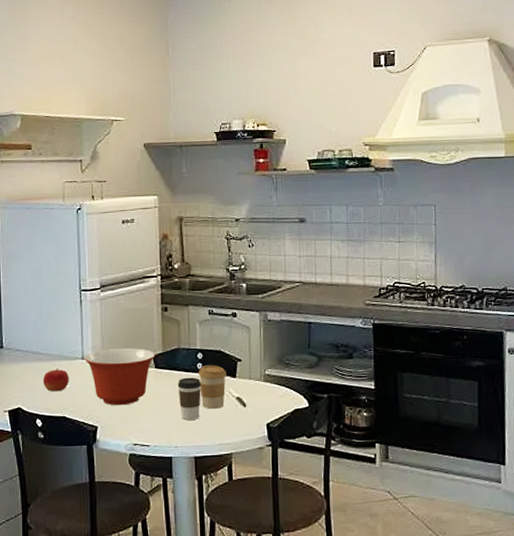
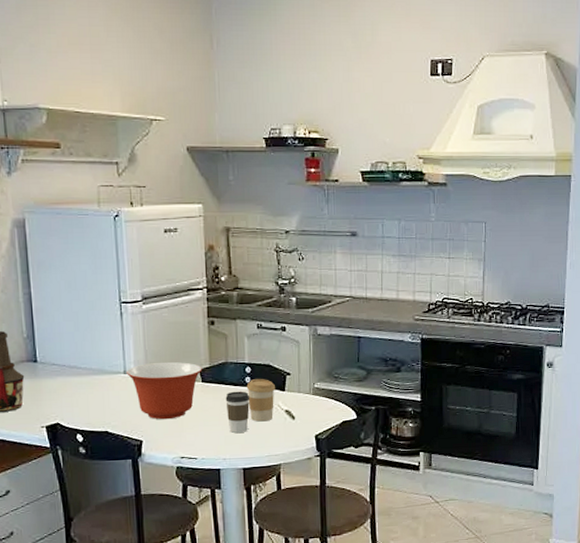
fruit: present [42,368,69,392] -> none [82,383,111,407]

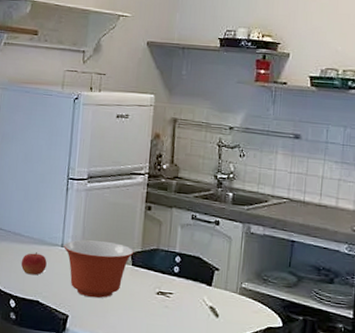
fruit: none [82,383,111,407] -> present [21,252,47,276]
coffee cup: present [225,391,250,433] -> none [152,279,177,323]
coffee cup: present [246,379,276,422] -> none [174,270,203,315]

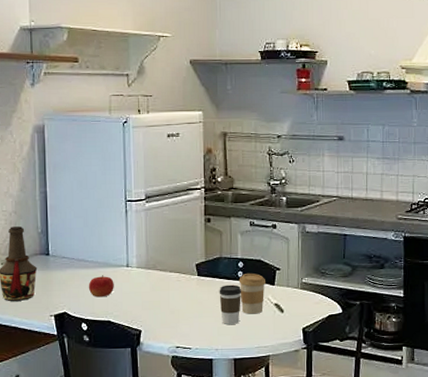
mixing bowl: present [63,240,134,298] -> none [129,256,198,311]
coffee cup: none [152,279,177,323] -> present [219,284,242,324]
coffee cup: none [174,270,203,315] -> present [238,273,267,314]

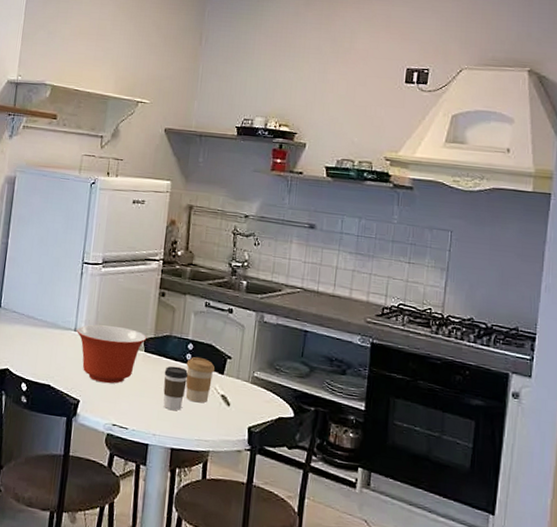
fruit: present [88,275,114,297] -> none [33,336,60,359]
mixing bowl: none [129,256,198,311] -> present [76,324,147,384]

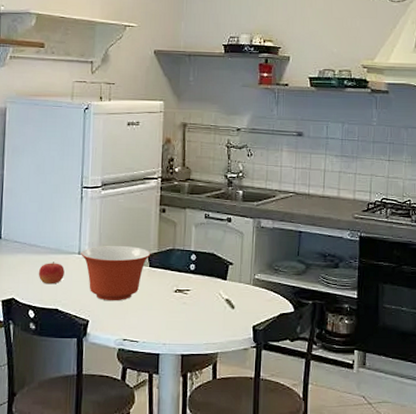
fruit: none [33,336,60,359] -> present [38,262,65,284]
coffee cup: present [163,366,189,411] -> none [170,277,193,318]
coffee cup: present [185,357,215,403] -> none [190,267,219,309]

